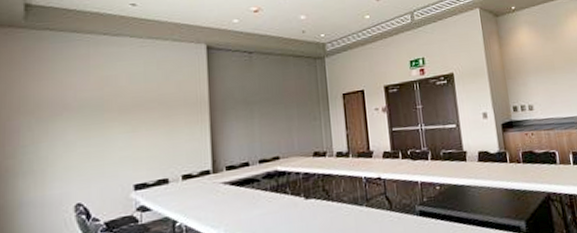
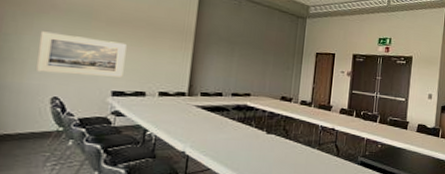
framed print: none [56,129,143,180] -> present [35,31,127,78]

